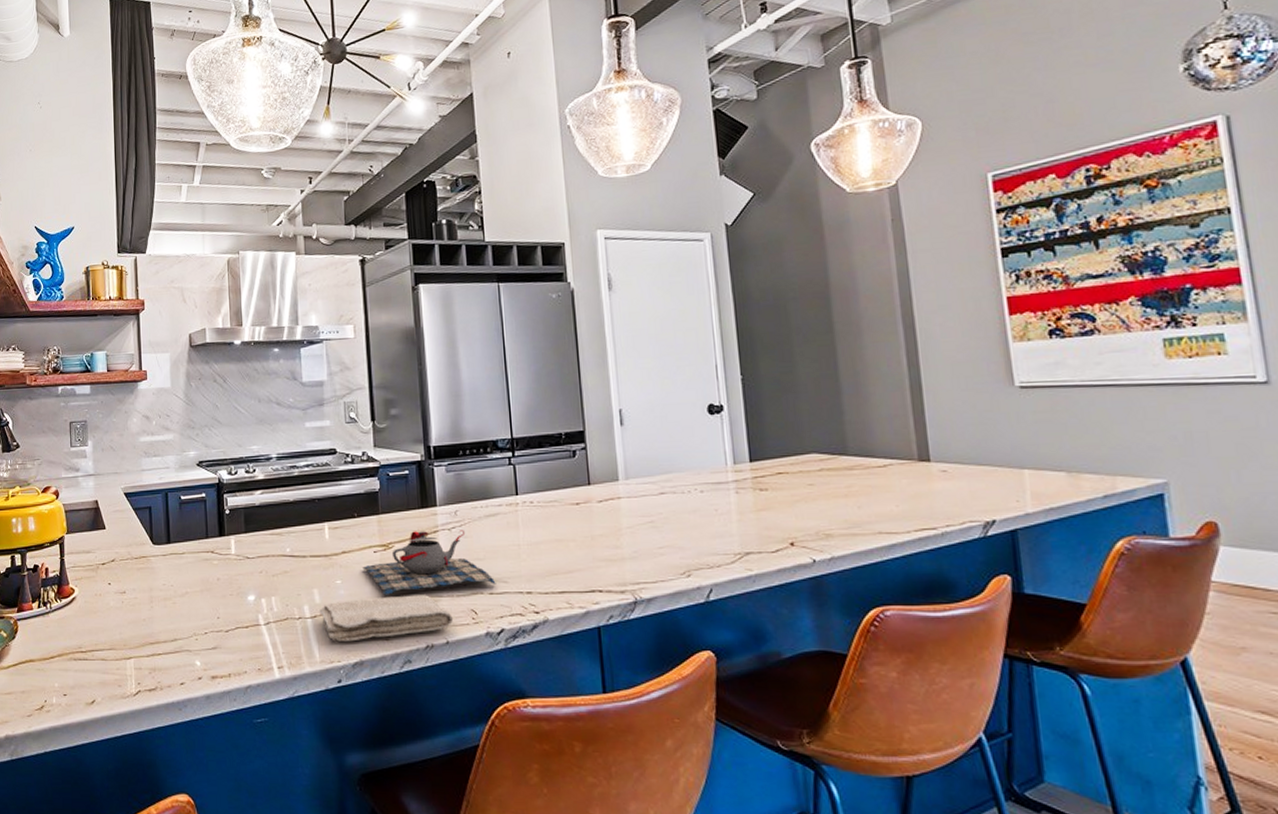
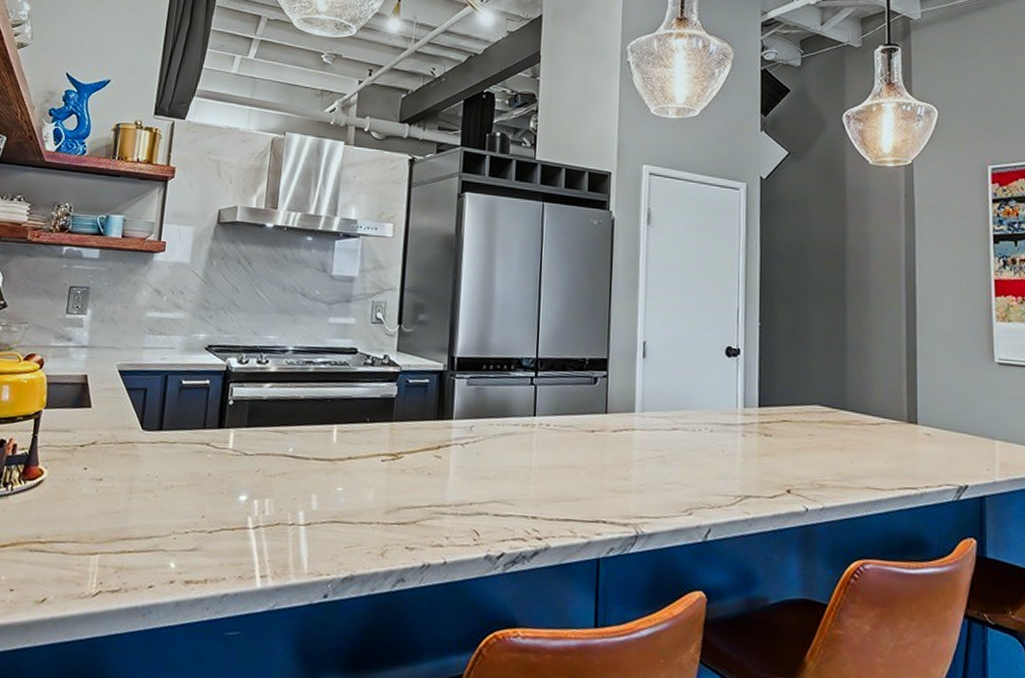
washcloth: present [319,595,454,642] -> none [314,509,455,554]
teapot: present [362,530,496,595] -> none [367,443,503,508]

